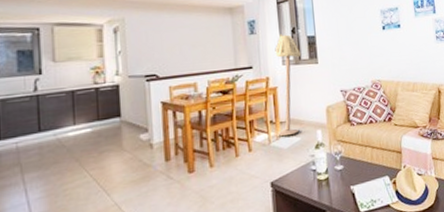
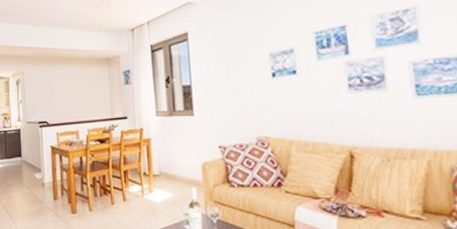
floor lamp: present [275,34,302,137] -> none [149,83,176,190]

